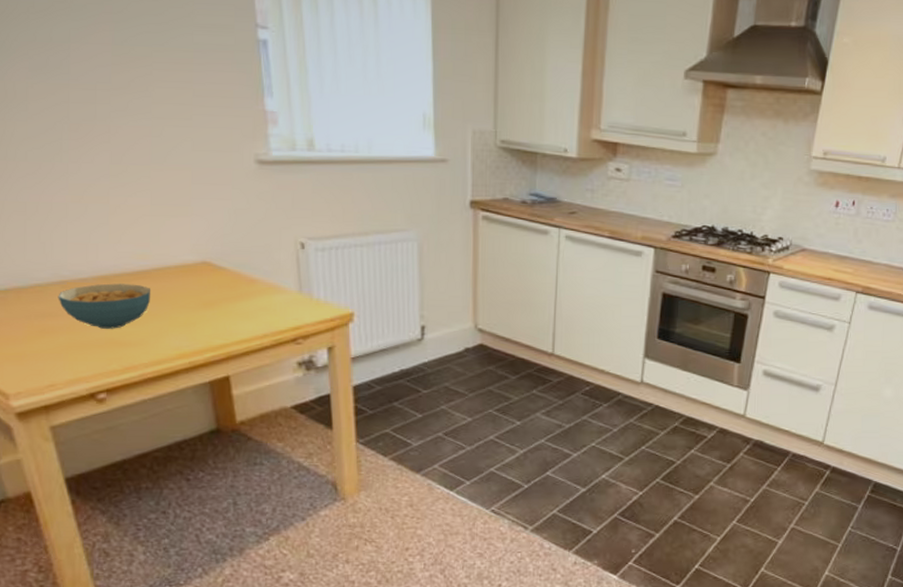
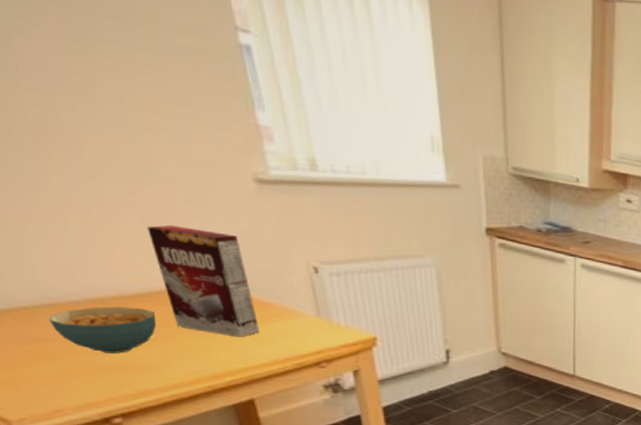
cereal box: none [155,205,244,313] -> present [147,224,260,337]

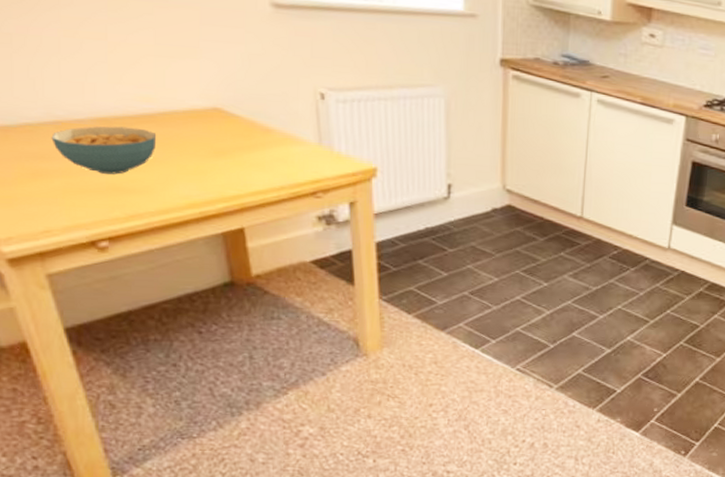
cereal box: present [147,224,260,337] -> none [160,46,259,163]

